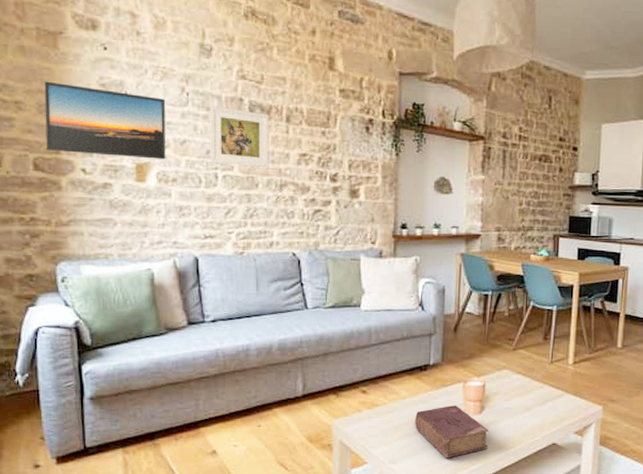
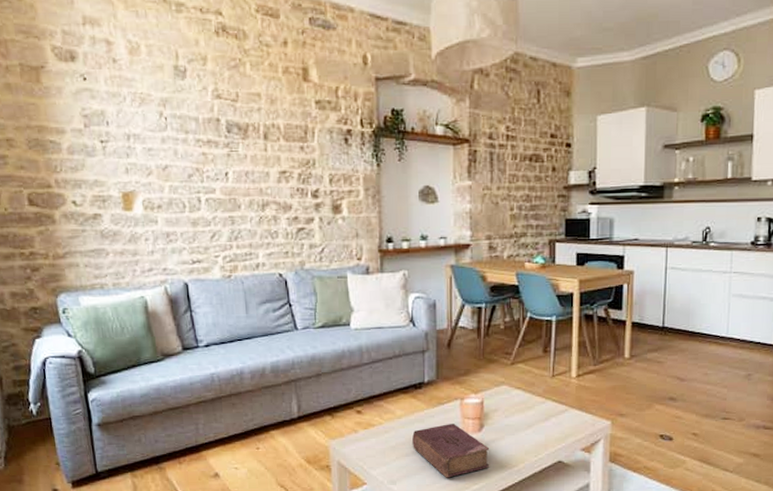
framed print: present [44,81,166,160] -> none [31,116,150,187]
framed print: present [210,105,269,168] -> none [188,128,250,188]

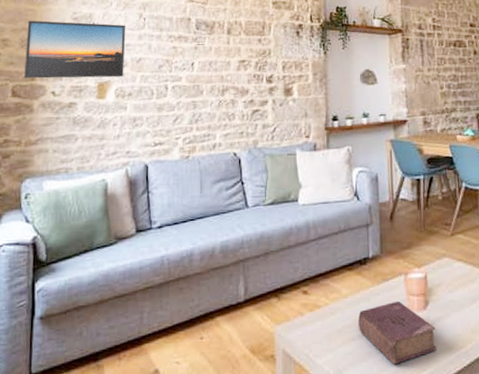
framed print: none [31,116,150,187] -> present [24,20,125,79]

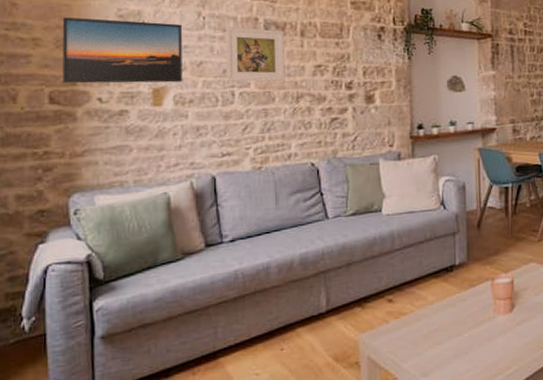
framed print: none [162,26,213,77] -> present [226,27,285,82]
book: present [358,301,436,365] -> none [444,306,522,365]

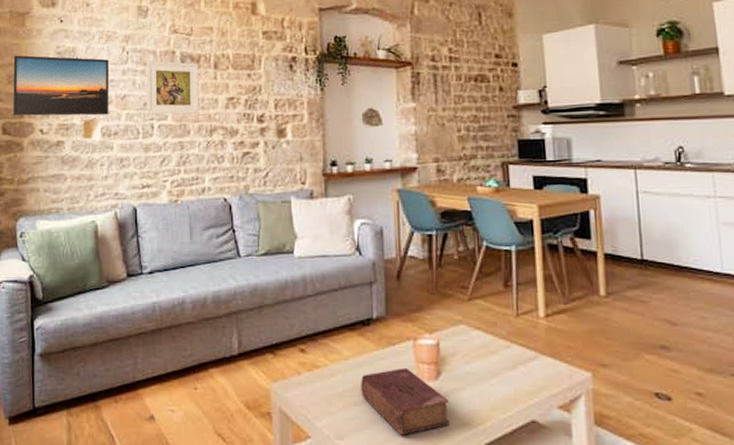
book: none [444,306,522,365] -> present [361,368,450,435]

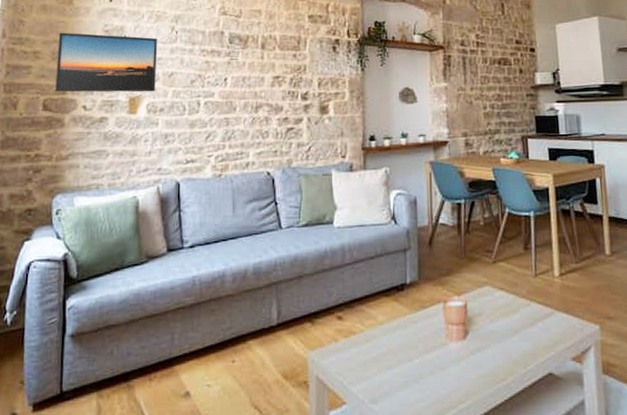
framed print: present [146,60,200,115] -> none [194,40,246,92]
book: present [361,368,450,435] -> none [395,330,476,395]

